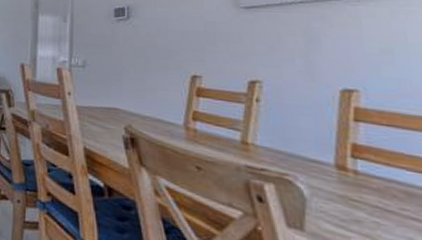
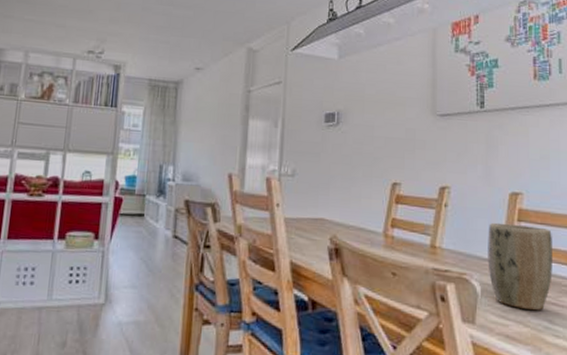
plant pot: none [314,120,410,225] -> present [488,222,553,311]

